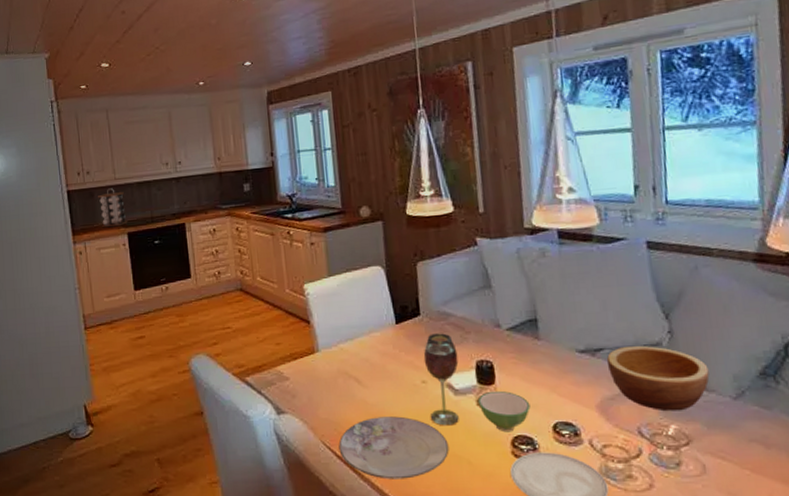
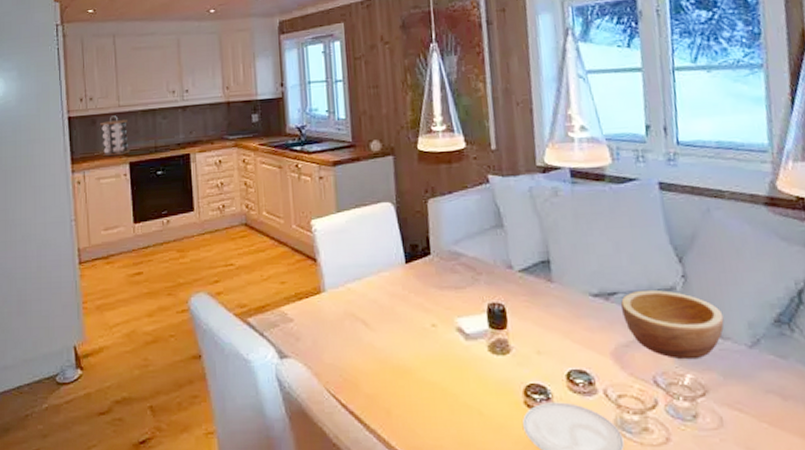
plate: present [338,416,449,480] -> none [344,362,460,431]
wineglass: present [423,333,459,426] -> none [433,274,470,373]
bowl: present [477,390,531,433] -> none [489,335,544,381]

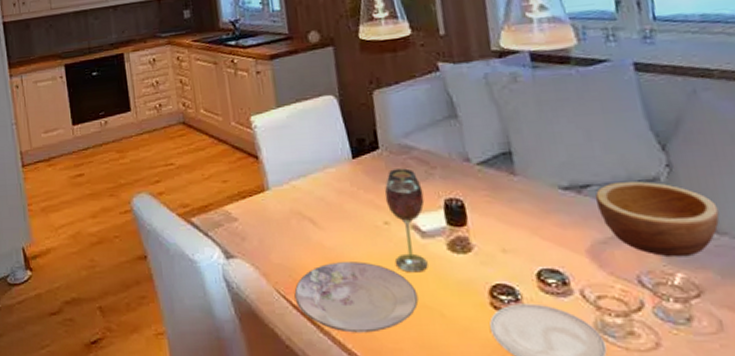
spice rack: present [100,115,131,157] -> none [34,18,65,60]
plate: none [344,362,460,431] -> present [294,261,419,333]
wineglass: none [433,274,470,373] -> present [384,168,428,273]

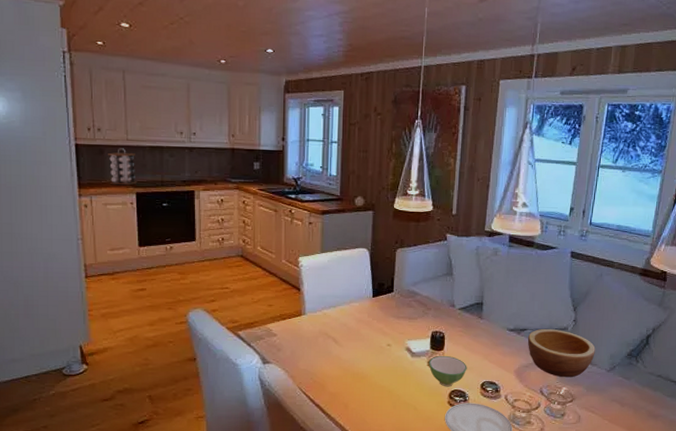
spice rack: none [34,18,65,60] -> present [108,148,138,186]
plate: present [294,261,419,333] -> none [313,370,401,419]
wineglass: present [384,168,428,273] -> none [391,307,419,380]
bowl: none [448,233,510,281] -> present [428,355,467,387]

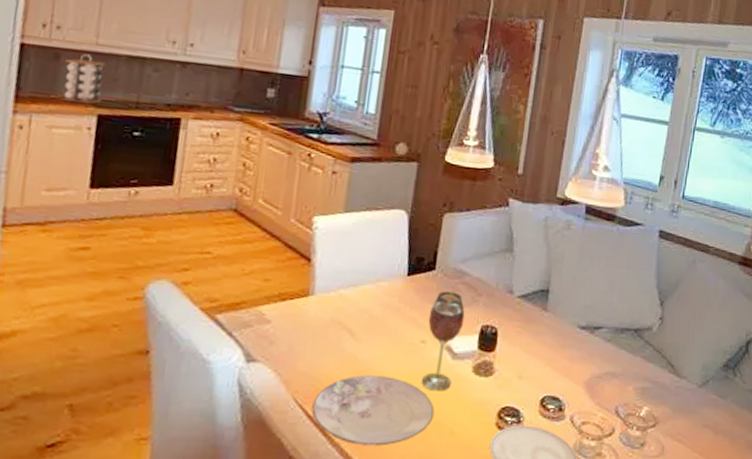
plate: none [313,370,401,419] -> present [311,375,435,446]
wineglass: none [391,307,419,380] -> present [422,291,465,391]
bowl: present [428,355,467,387] -> none [473,358,524,403]
bowl: present [527,328,595,378] -> none [602,327,685,394]

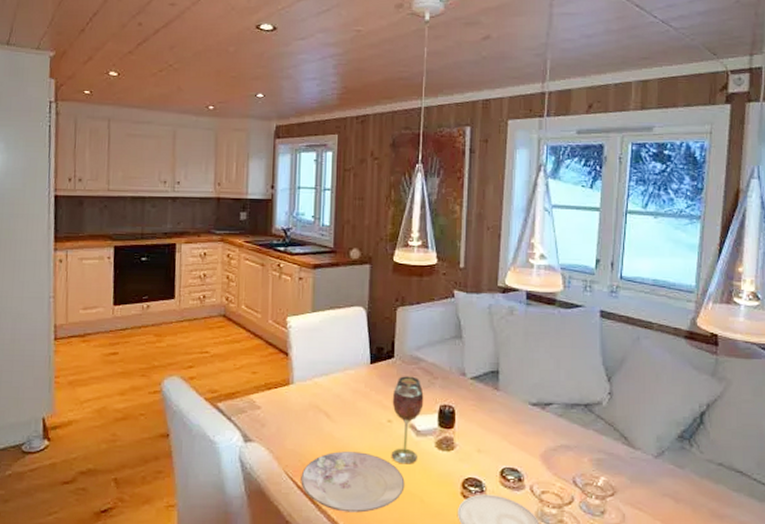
spice rack: present [61,54,105,105] -> none [87,199,117,239]

